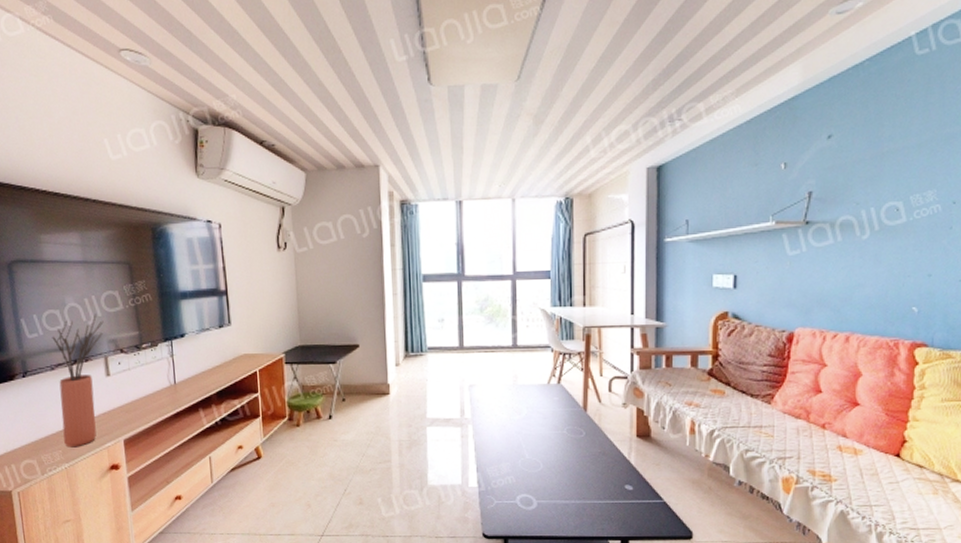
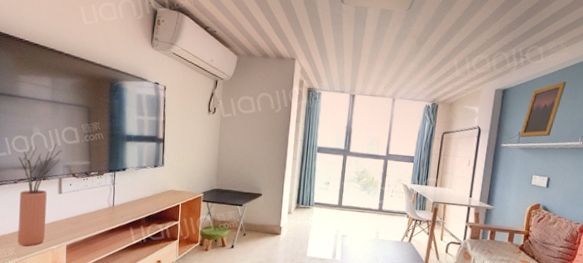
picture frame: none [687,144,741,227] -> present [519,81,566,138]

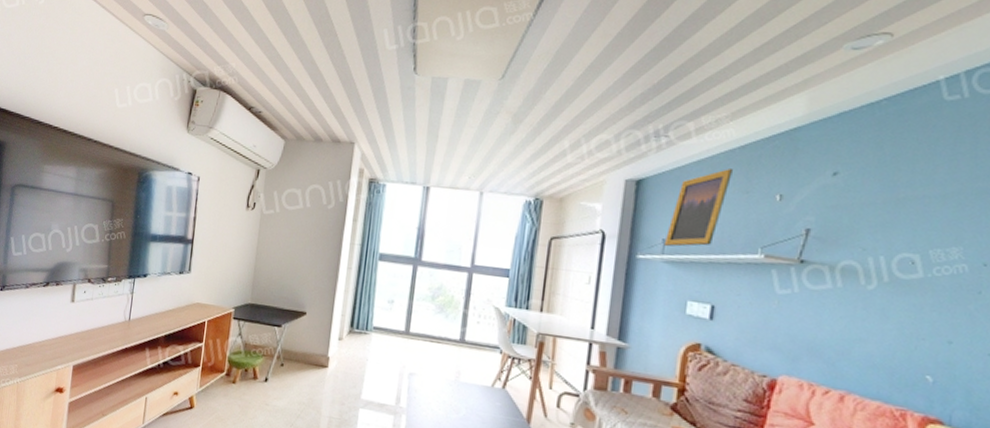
vase: present [18,143,62,247] -> none [21,243,80,365]

